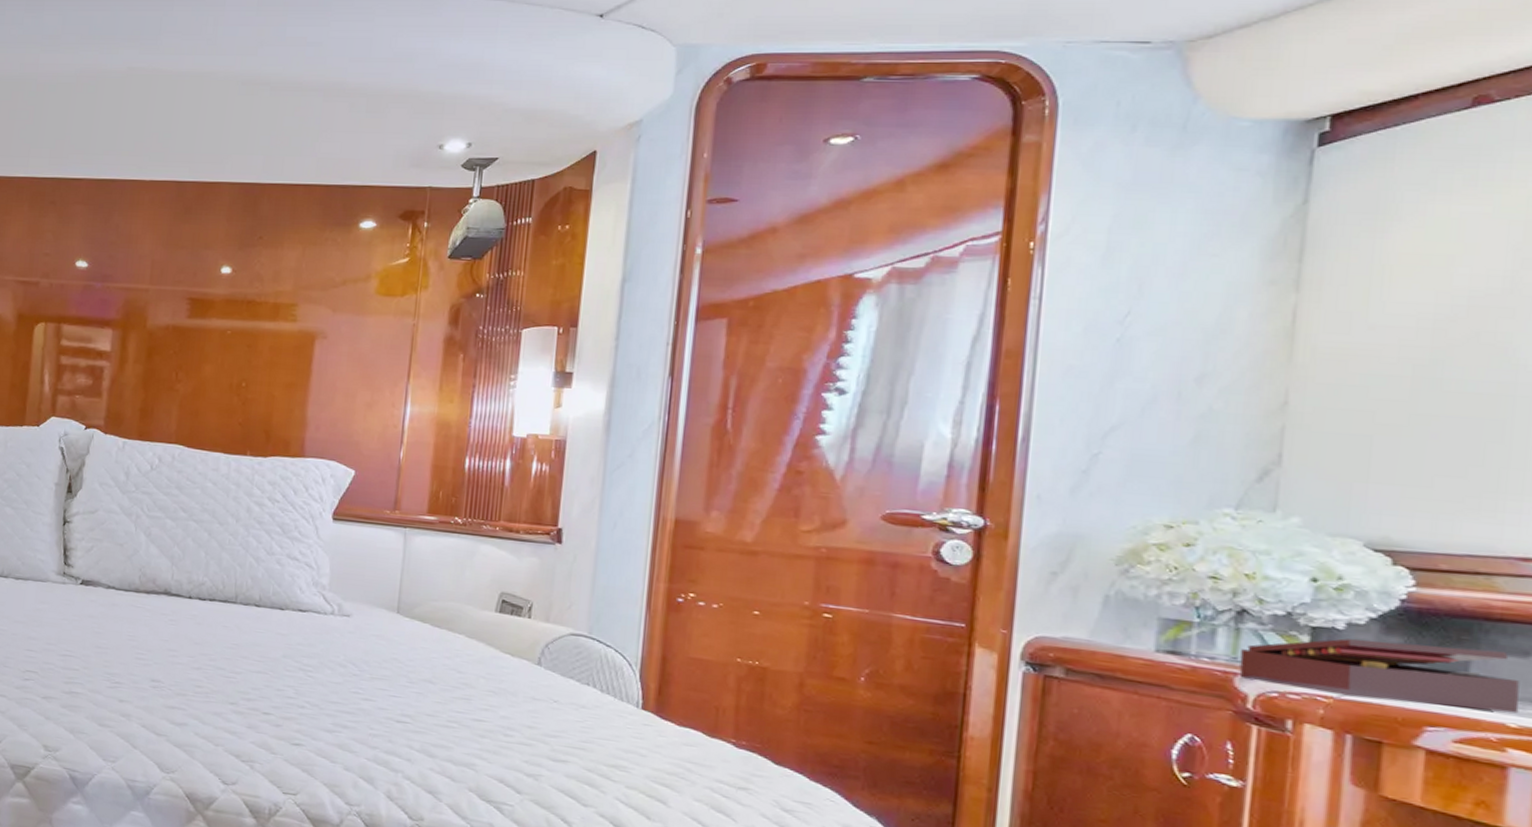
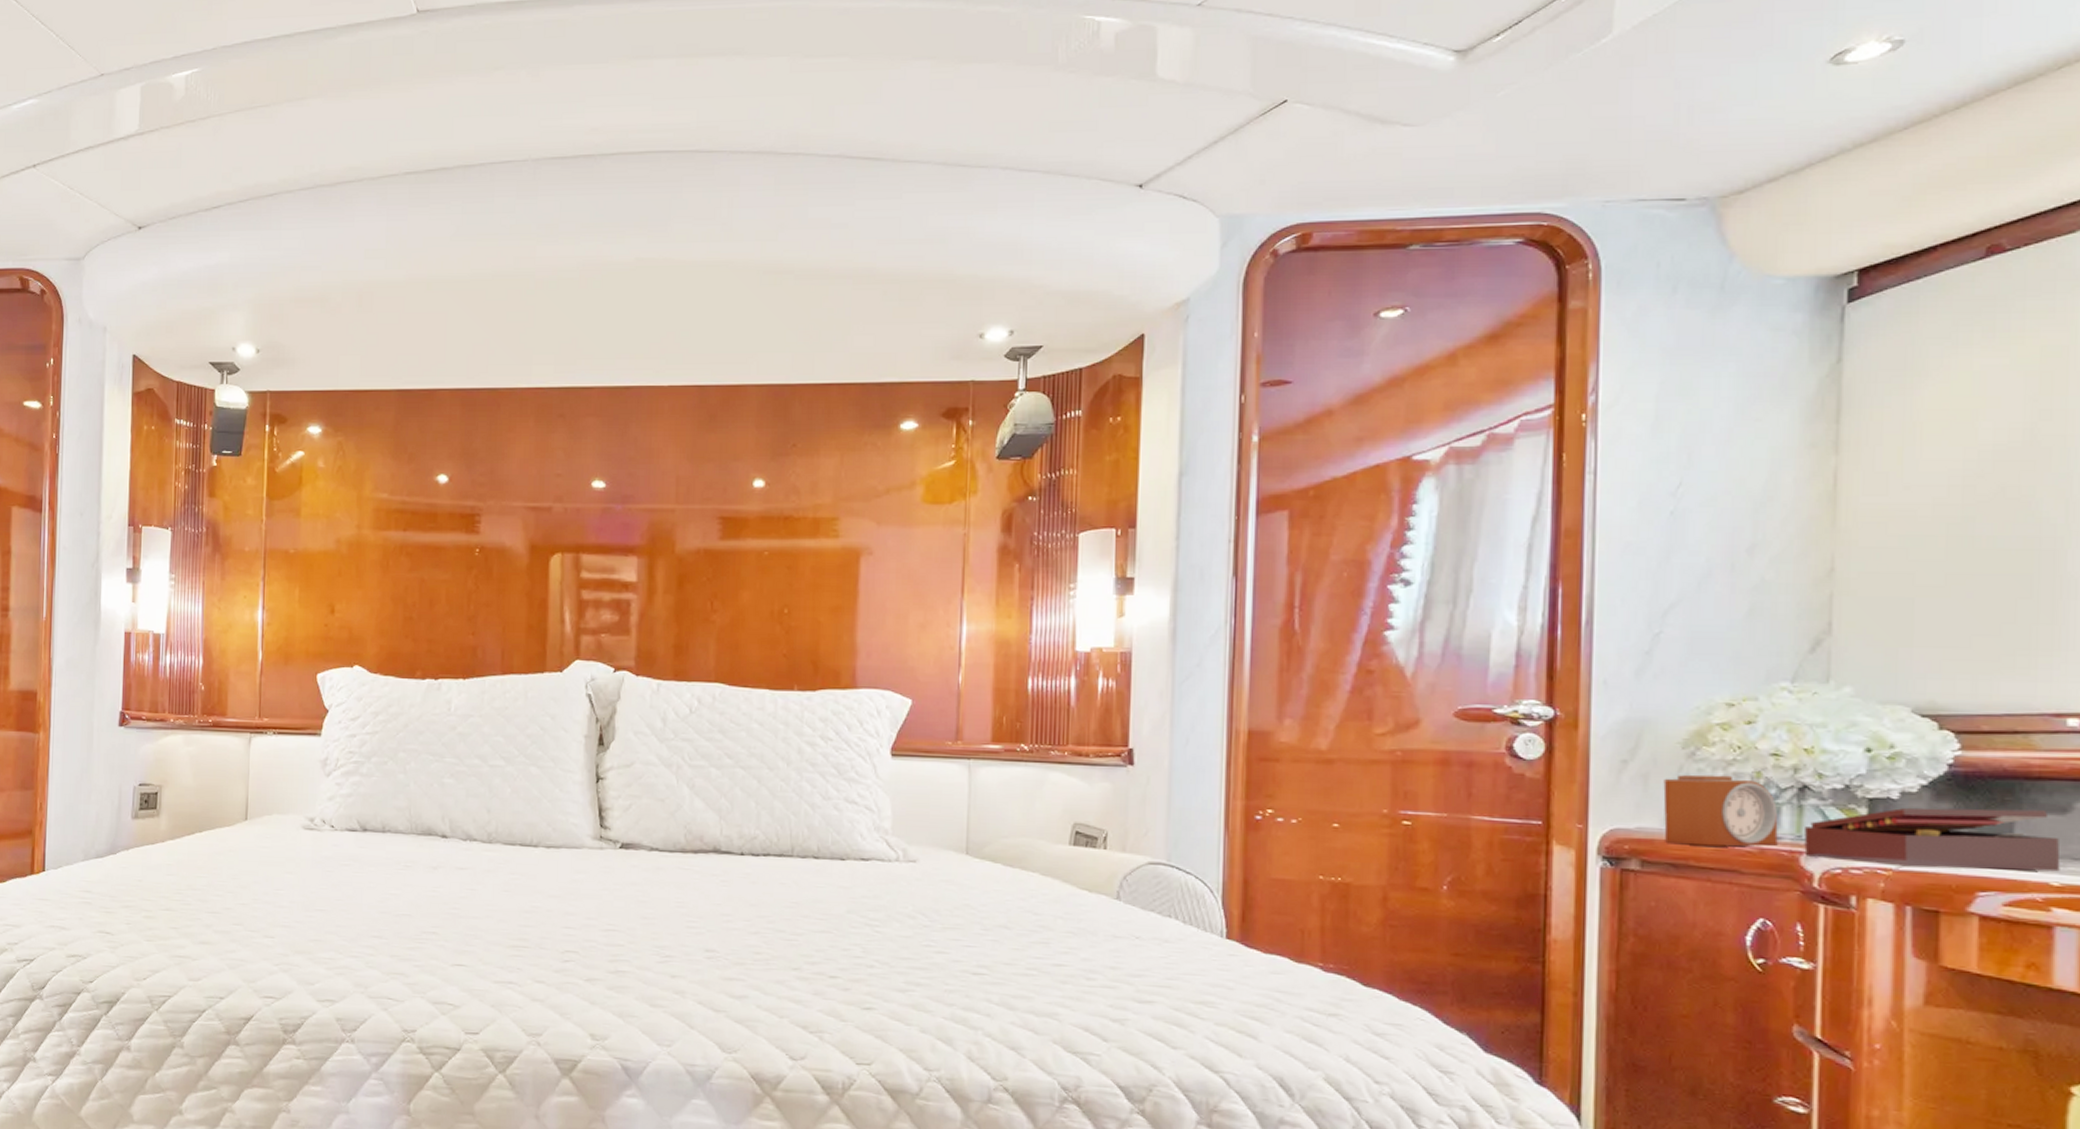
alarm clock: none [1091,590,1213,666] -> present [1663,774,1778,847]

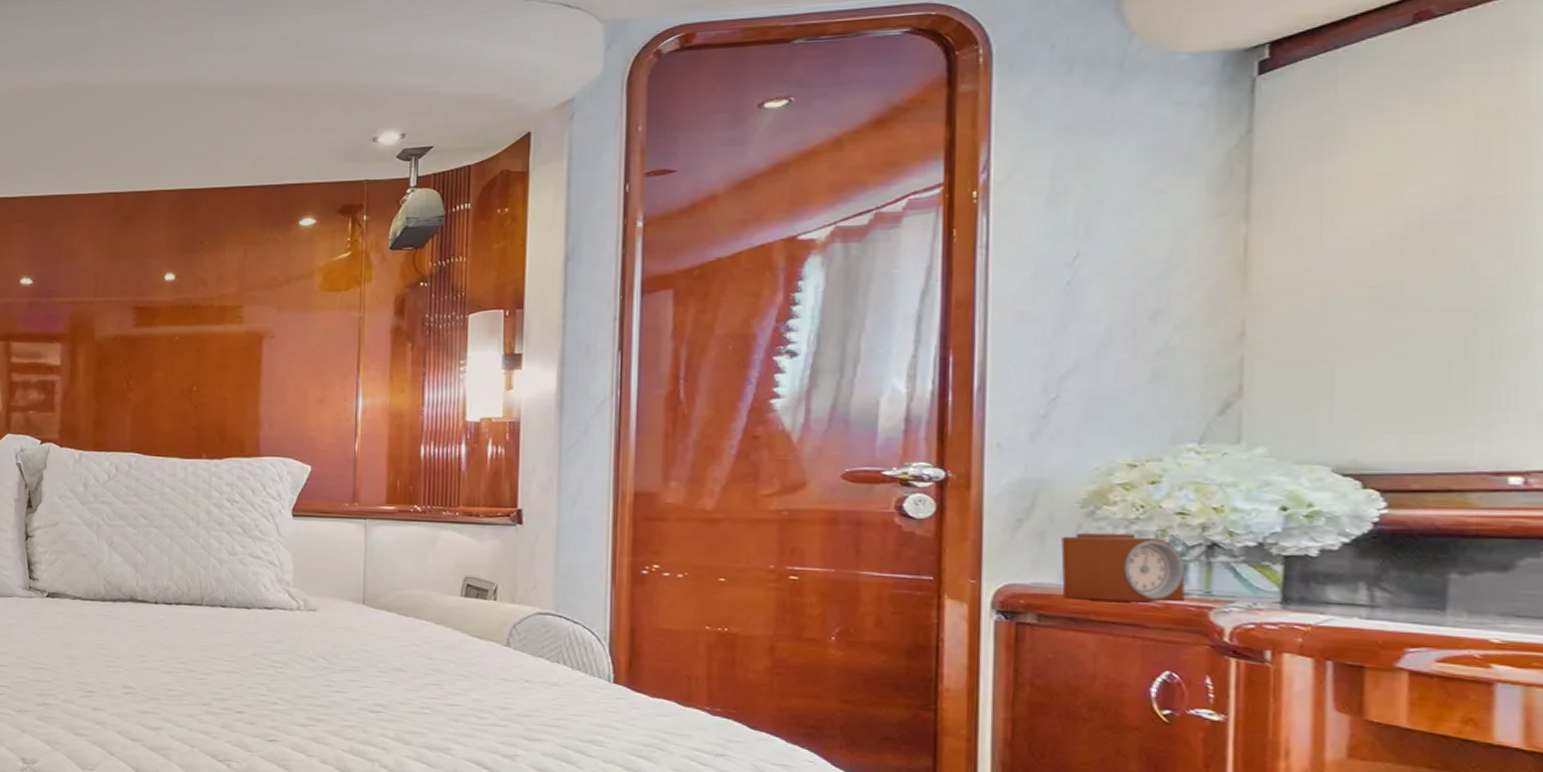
jewelry box: present [1804,808,2061,872] -> none [1214,565,1502,629]

